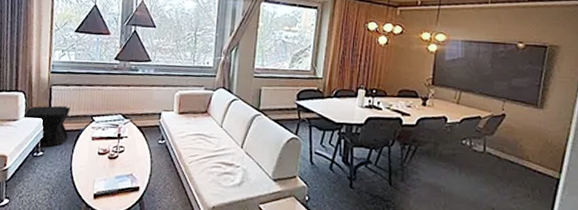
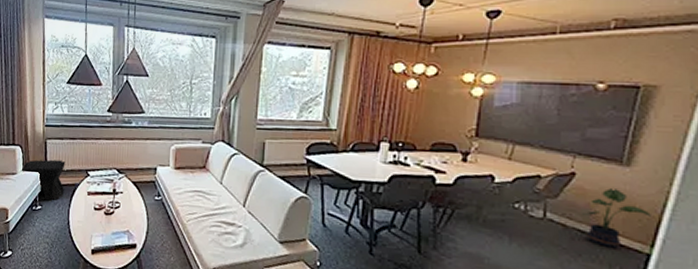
potted plant: none [511,127,558,174] -> present [582,188,651,248]

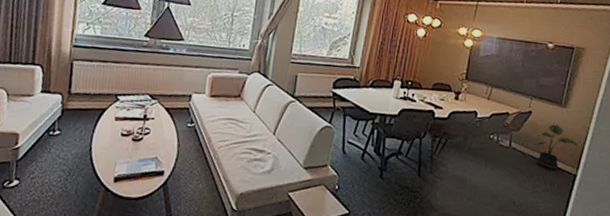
side table: present [22,159,81,201] -> none [41,81,109,126]

